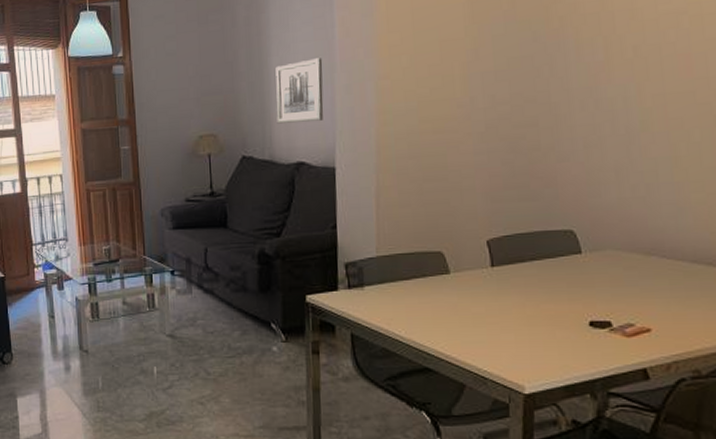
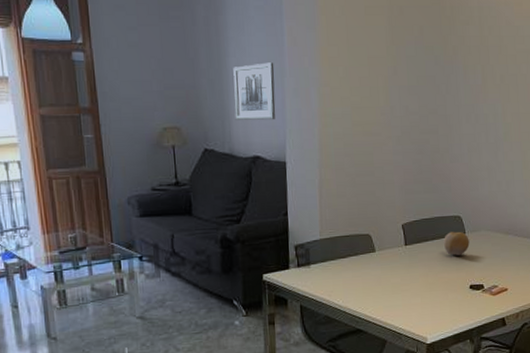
fruit: none [547,250,588,282] -> present [443,231,470,256]

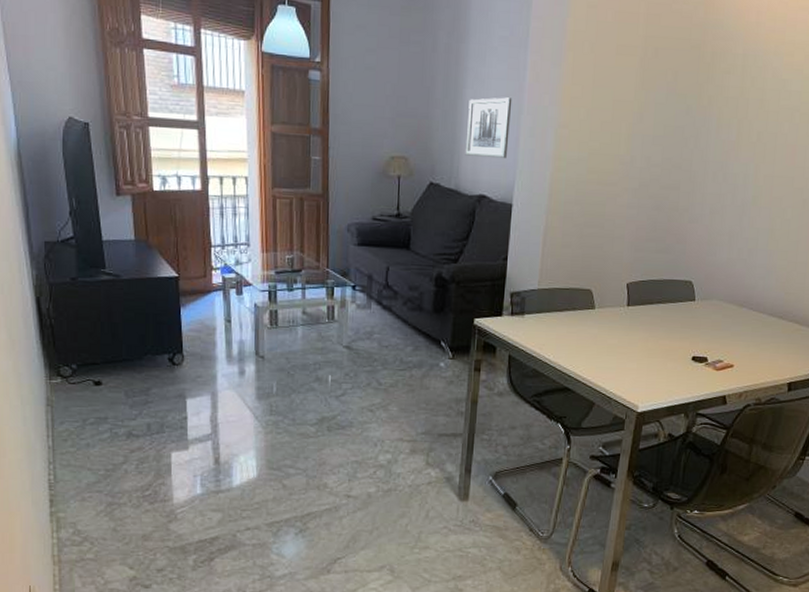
fruit: present [443,231,470,256] -> none [669,297,699,324]

